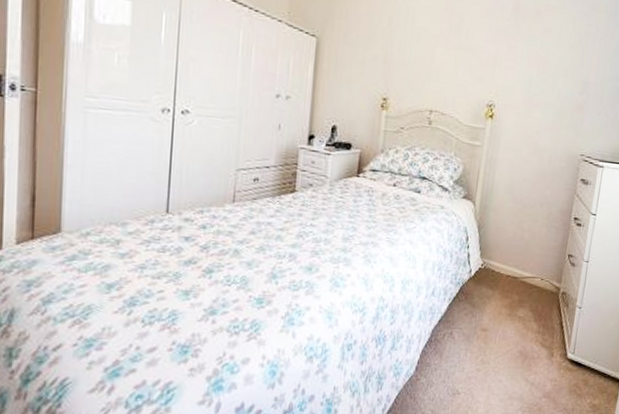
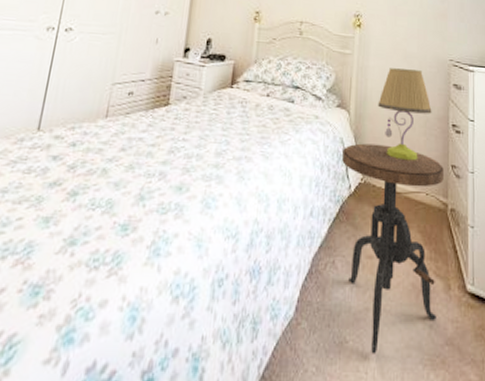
side table: none [464,233,561,403] -> present [342,143,444,354]
table lamp: none [503,161,556,250] -> present [378,68,432,161]

